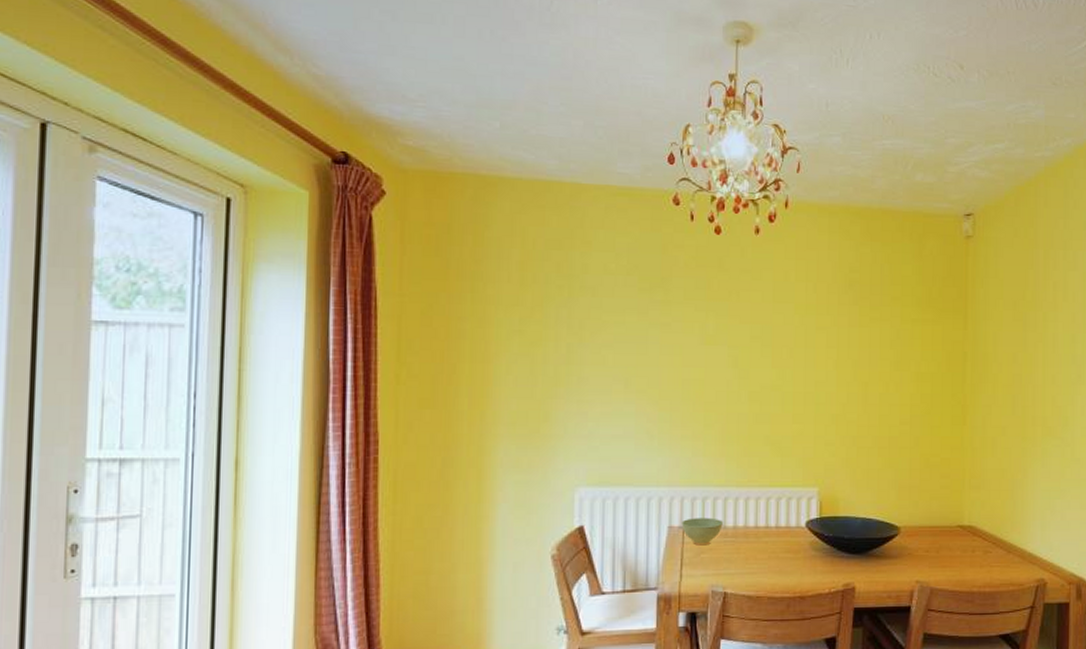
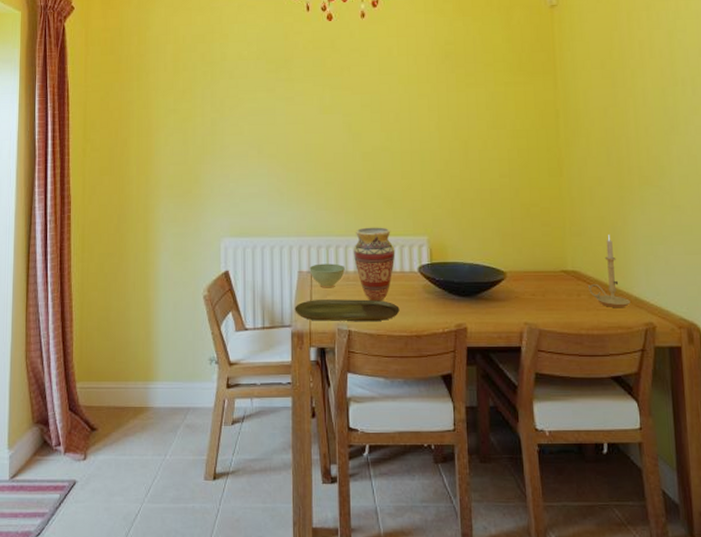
placemat: none [662,557,783,583] -> present [294,299,400,321]
vase: none [733,477,781,560] -> present [353,227,395,302]
candle holder: none [983,488,1024,565] -> present [587,235,630,308]

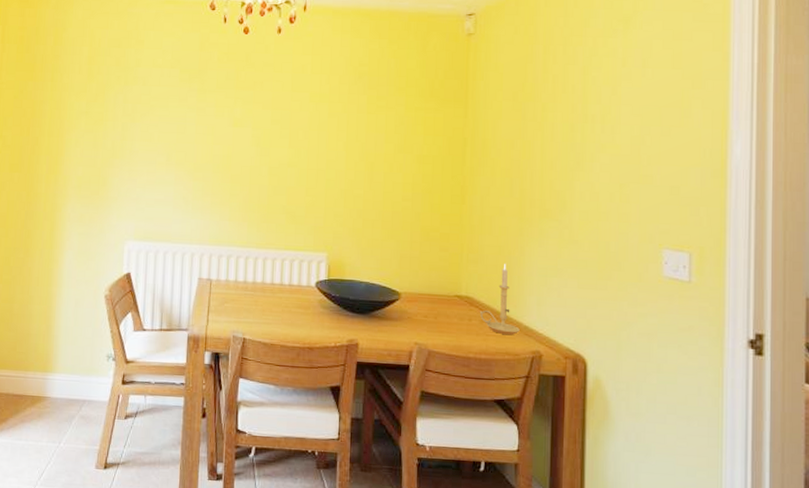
placemat: present [294,299,400,321] -> none [192,306,294,331]
bowl: present [309,263,346,288] -> none [209,272,245,297]
vase: present [353,227,395,302] -> none [253,240,294,313]

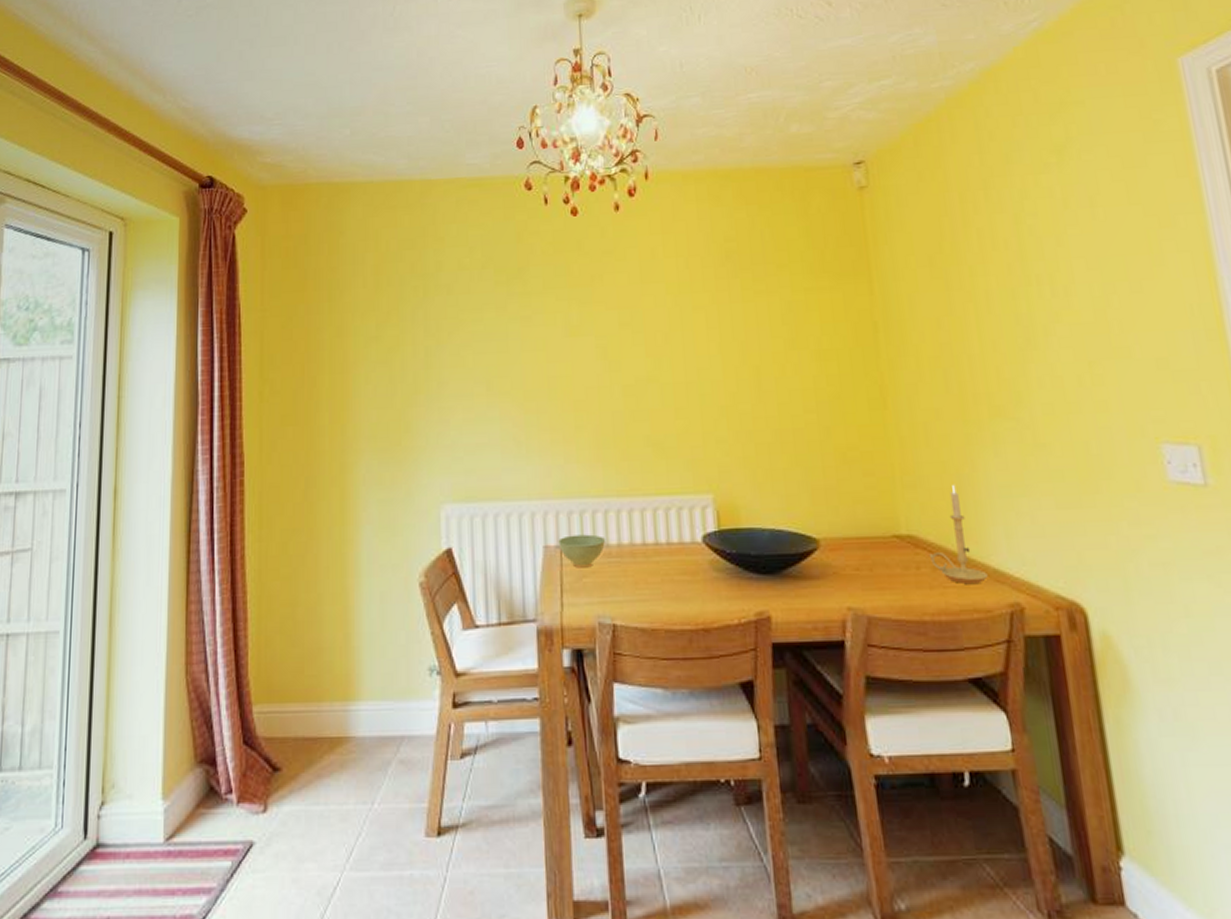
bowl: none [209,272,245,297] -> present [558,534,606,568]

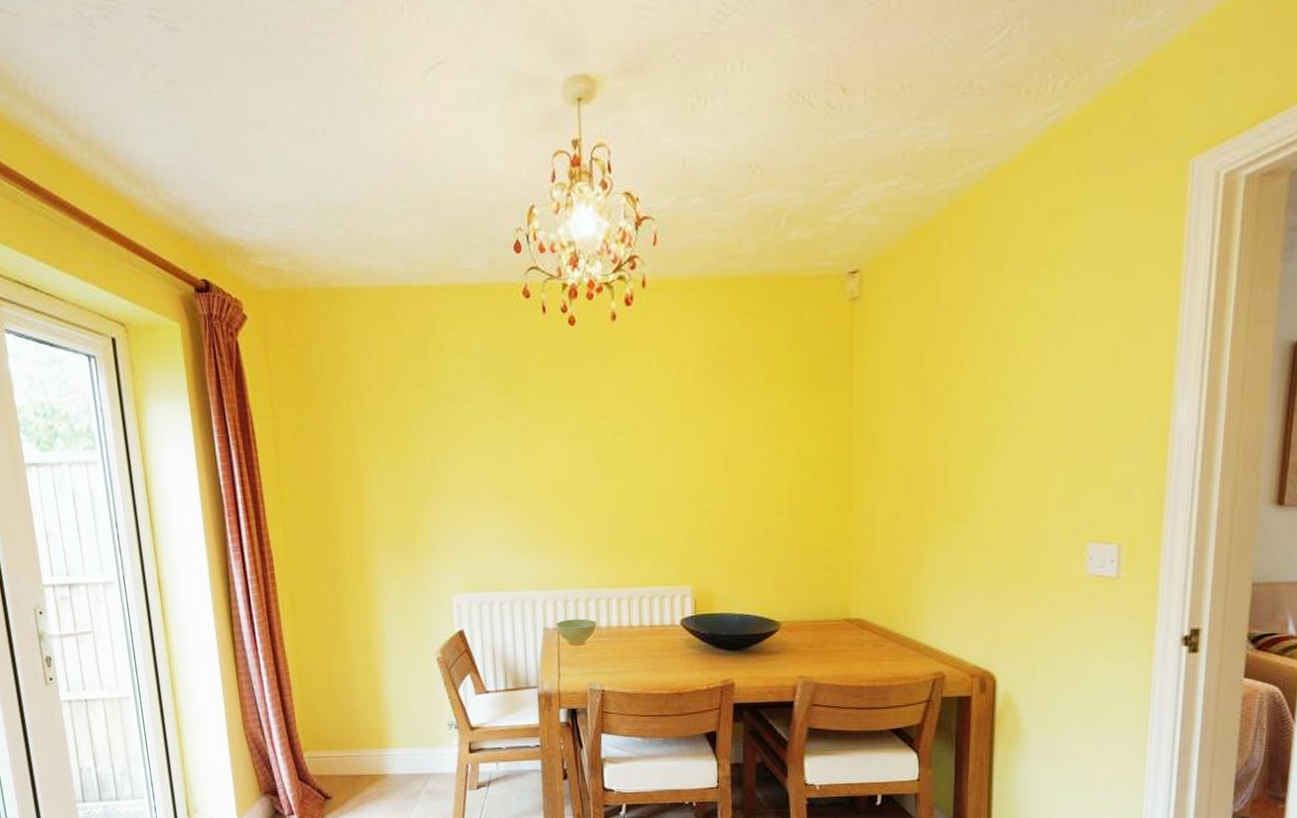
candle holder: present [929,485,988,585] -> none [872,578,919,658]

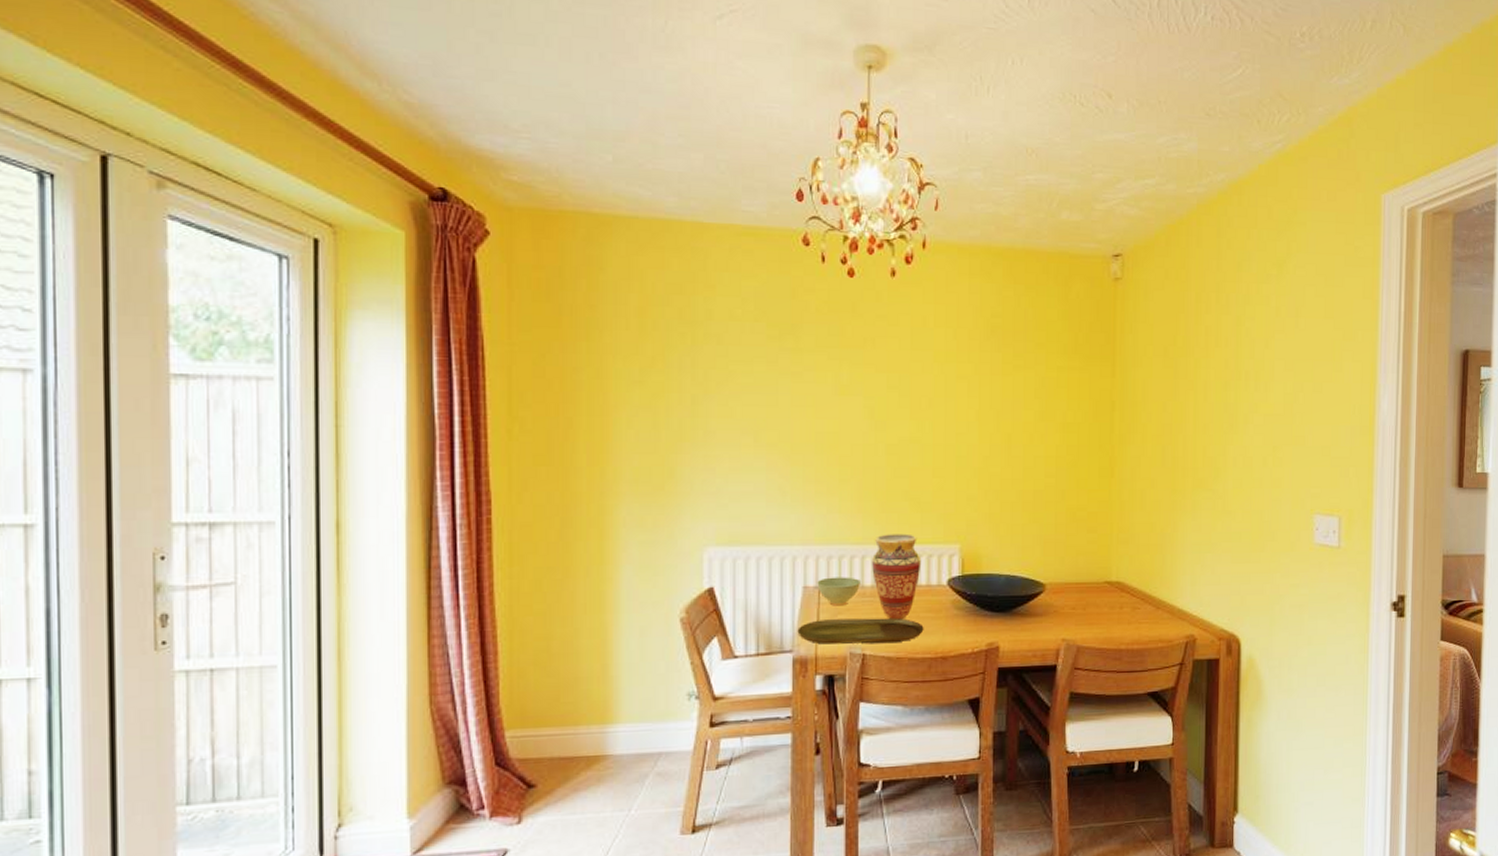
placemat: none [540,656,659,681] -> present [797,617,924,644]
vase: none [605,576,655,659] -> present [871,533,922,620]

